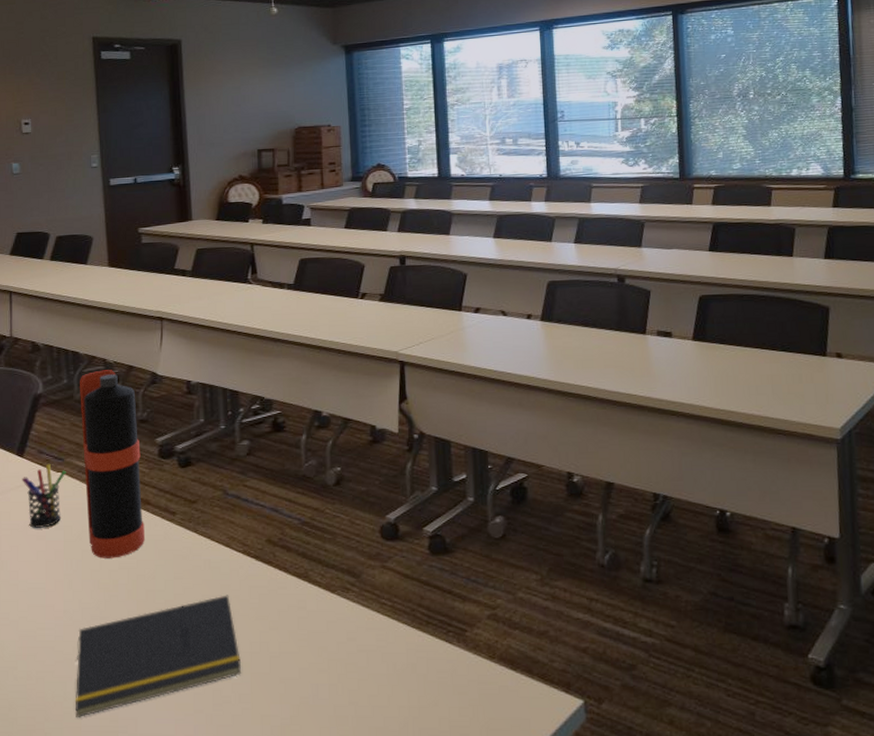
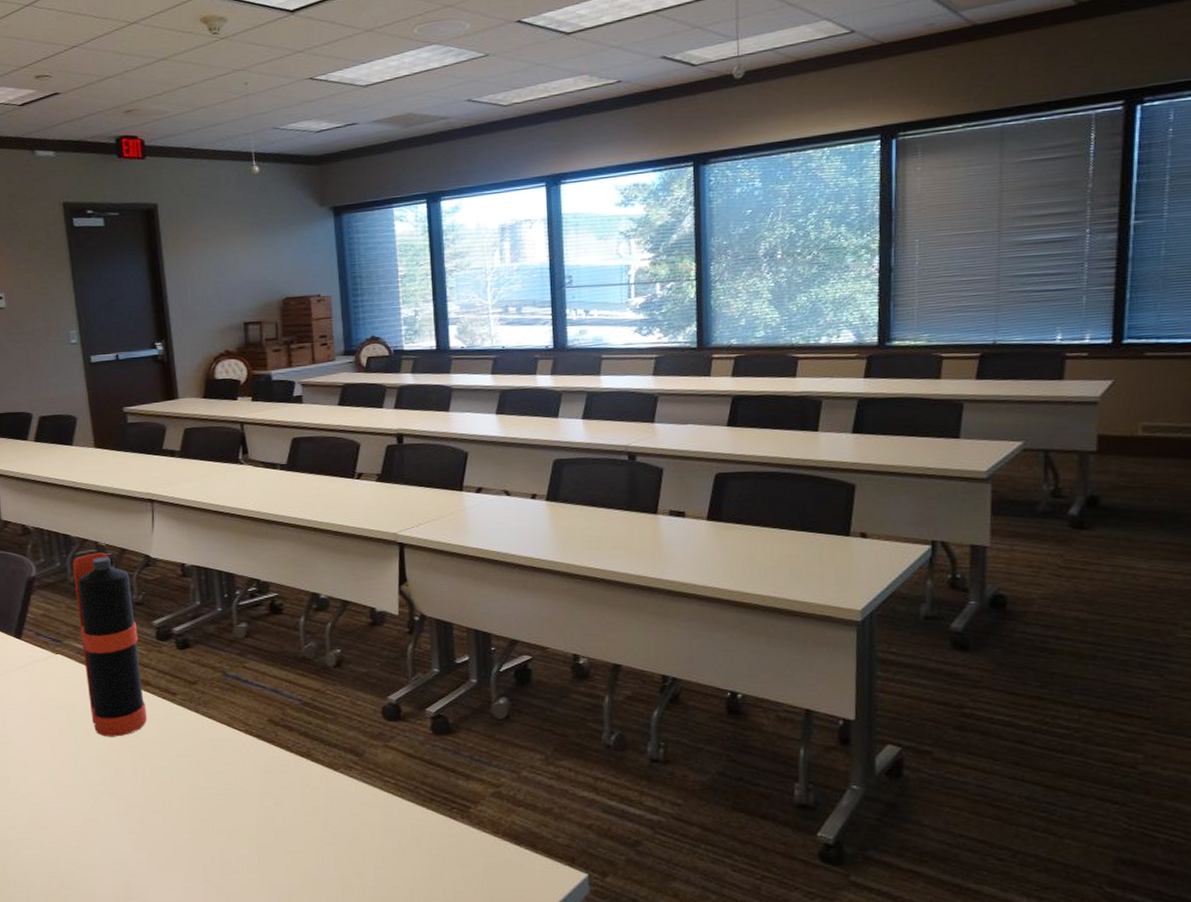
pen holder: present [22,463,66,528] -> none [21,645,65,708]
notepad: present [75,595,242,717] -> none [86,772,249,885]

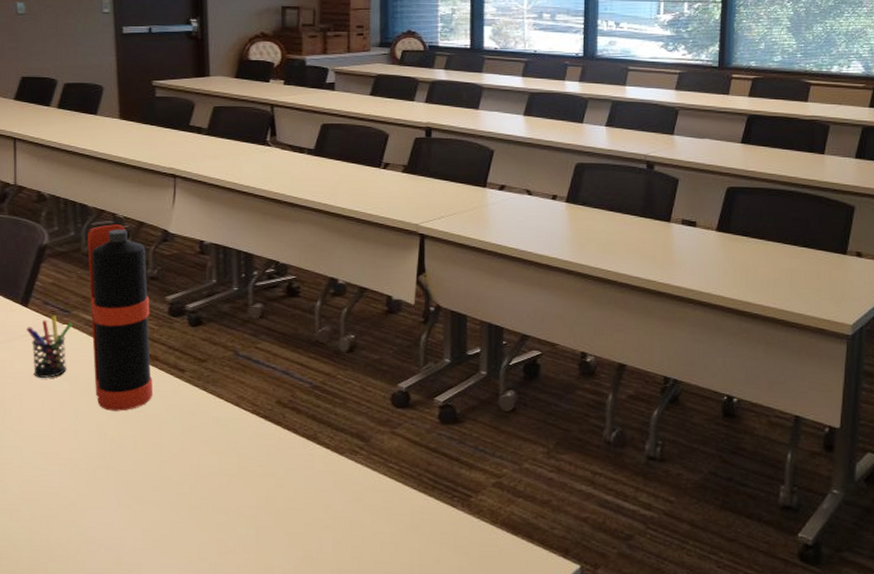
pen holder: none [21,645,65,708] -> present [26,314,73,378]

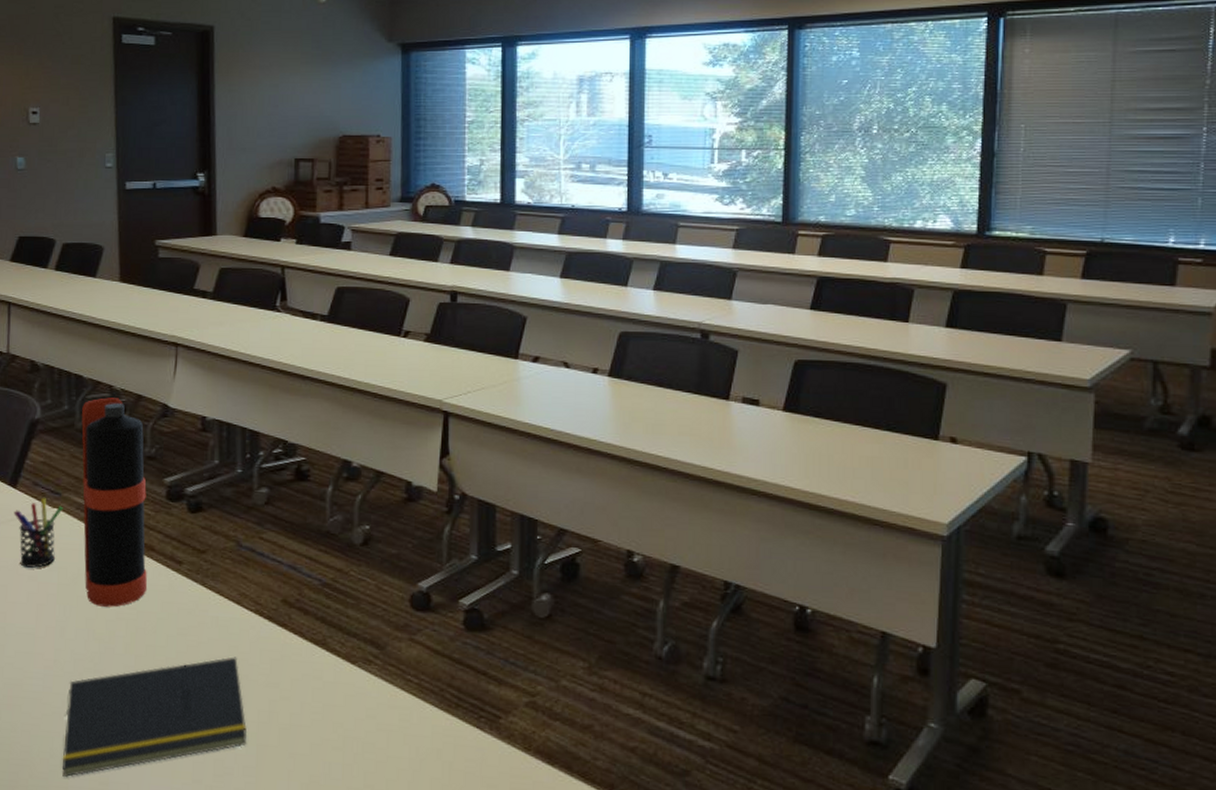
notepad: none [79,451,247,560] -> present [62,657,247,777]

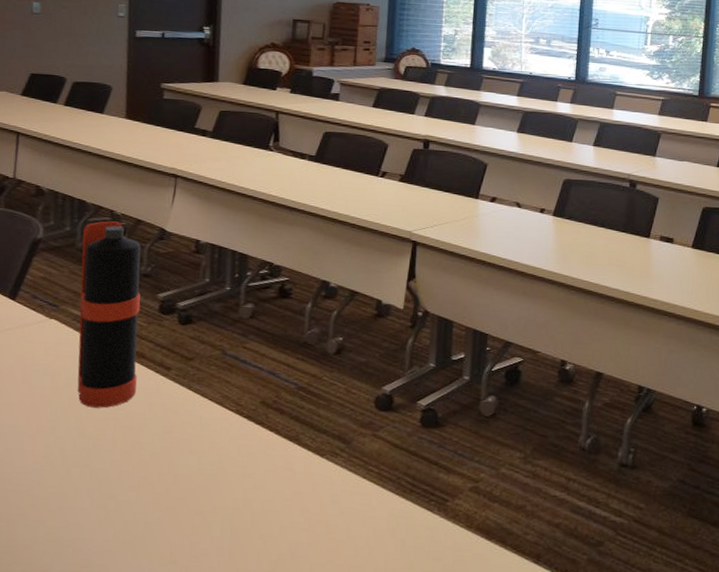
pen holder: present [14,497,63,568] -> none [11,309,60,373]
notepad: present [62,657,247,777] -> none [46,451,222,561]

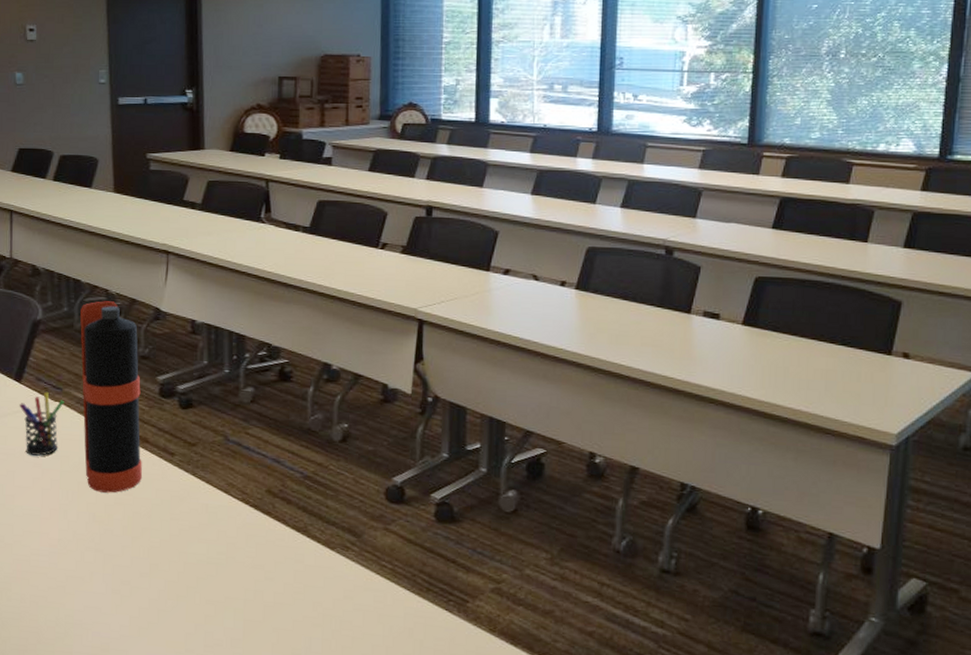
pen holder: none [11,309,60,373] -> present [19,391,64,456]

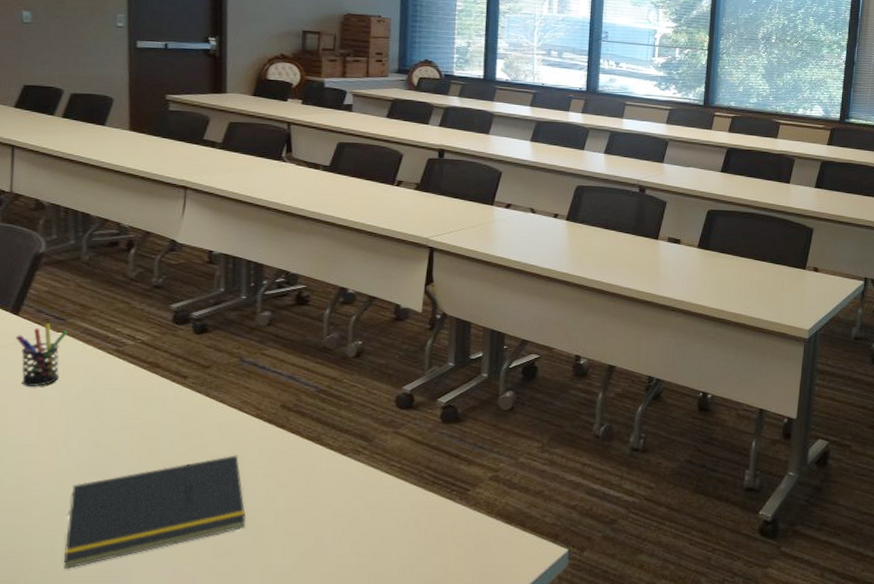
notepad: none [67,540,235,643] -> present [63,455,246,569]
bottle: present [80,301,143,493] -> none [88,234,153,418]

